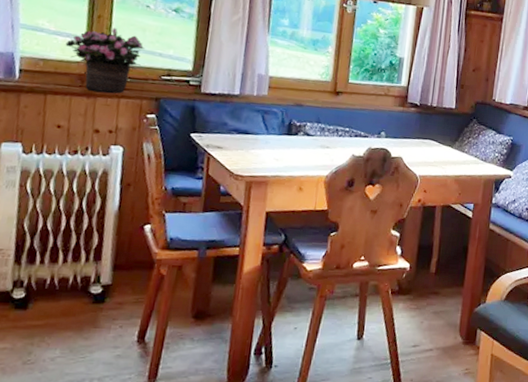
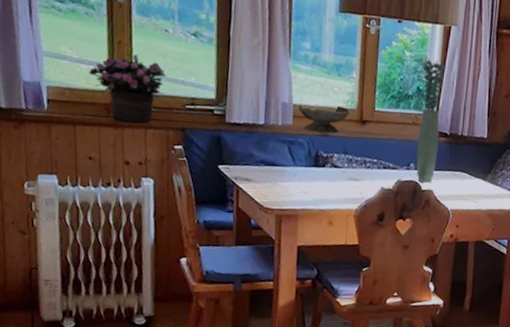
decorative bowl: none [273,76,324,104] -> present [298,104,350,134]
vase: none [387,33,418,150] -> present [416,55,446,183]

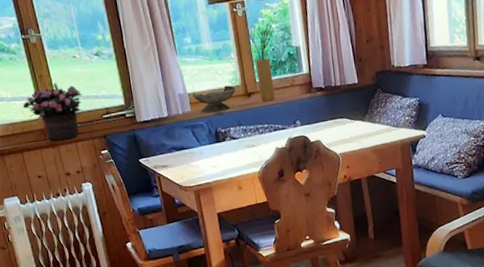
vase: none [376,44,408,136] -> present [248,19,276,102]
vase: present [416,55,446,183] -> none [288,22,319,135]

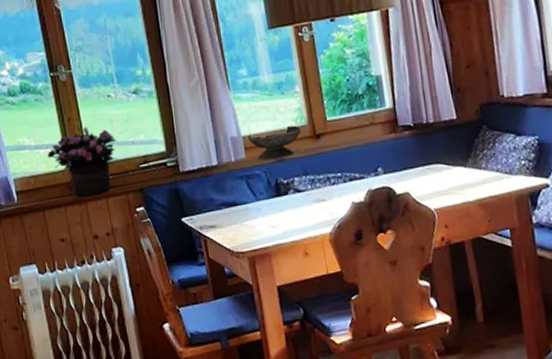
vase: present [248,19,276,102] -> none [317,44,351,146]

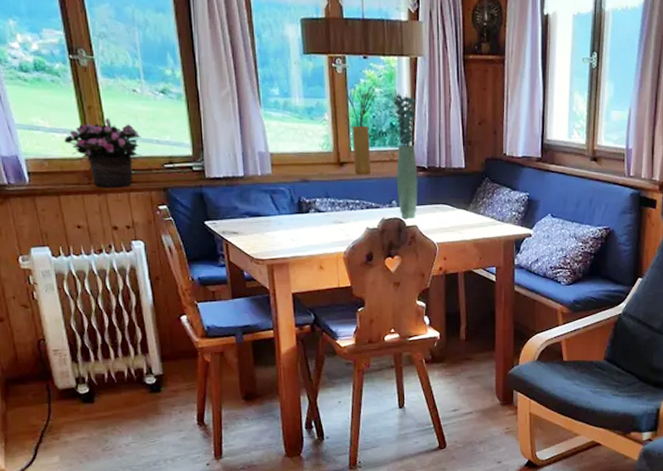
decorative bowl: present [247,125,301,161] -> none [274,150,327,179]
vase: none [317,44,351,146] -> present [347,81,377,175]
vase: none [367,46,407,186] -> present [393,90,418,218]

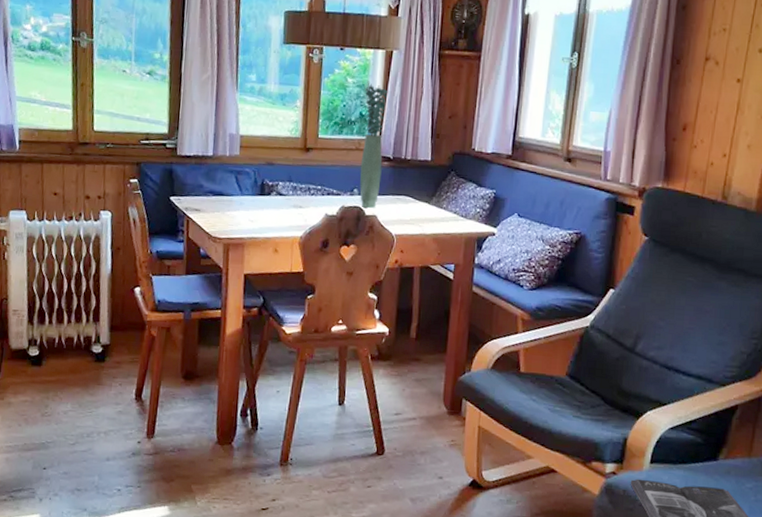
potted flower: present [64,118,143,188] -> none [55,95,124,160]
vase: present [347,81,377,175] -> none [319,71,350,162]

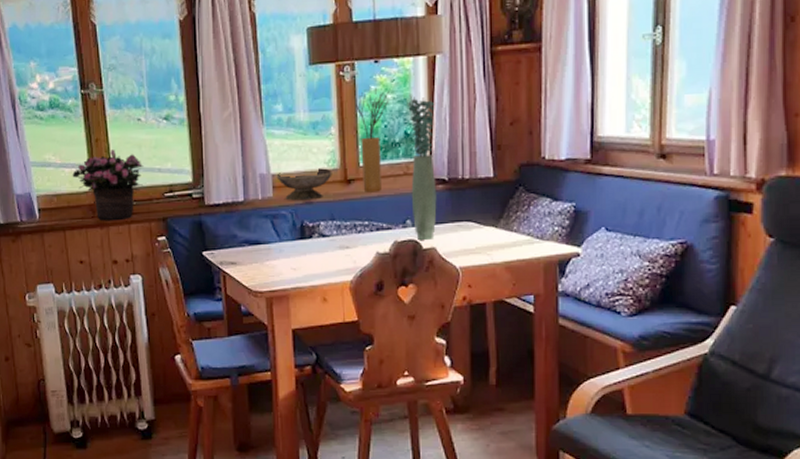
potted flower: none [55,95,124,160] -> present [72,149,144,221]
decorative bowl: none [244,135,294,163] -> present [276,168,332,201]
vase: none [319,71,350,162] -> present [356,88,389,193]

